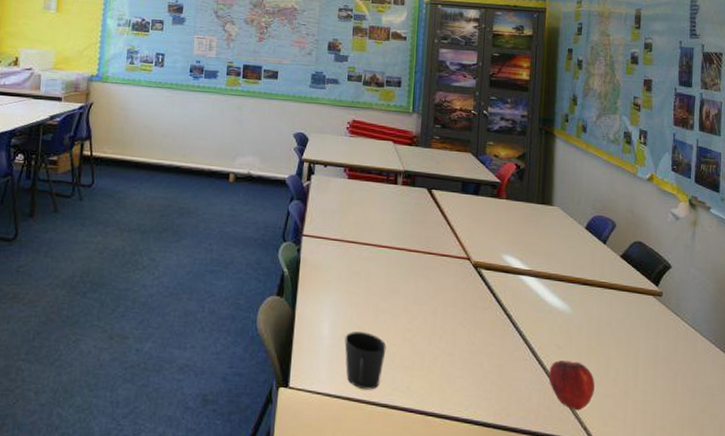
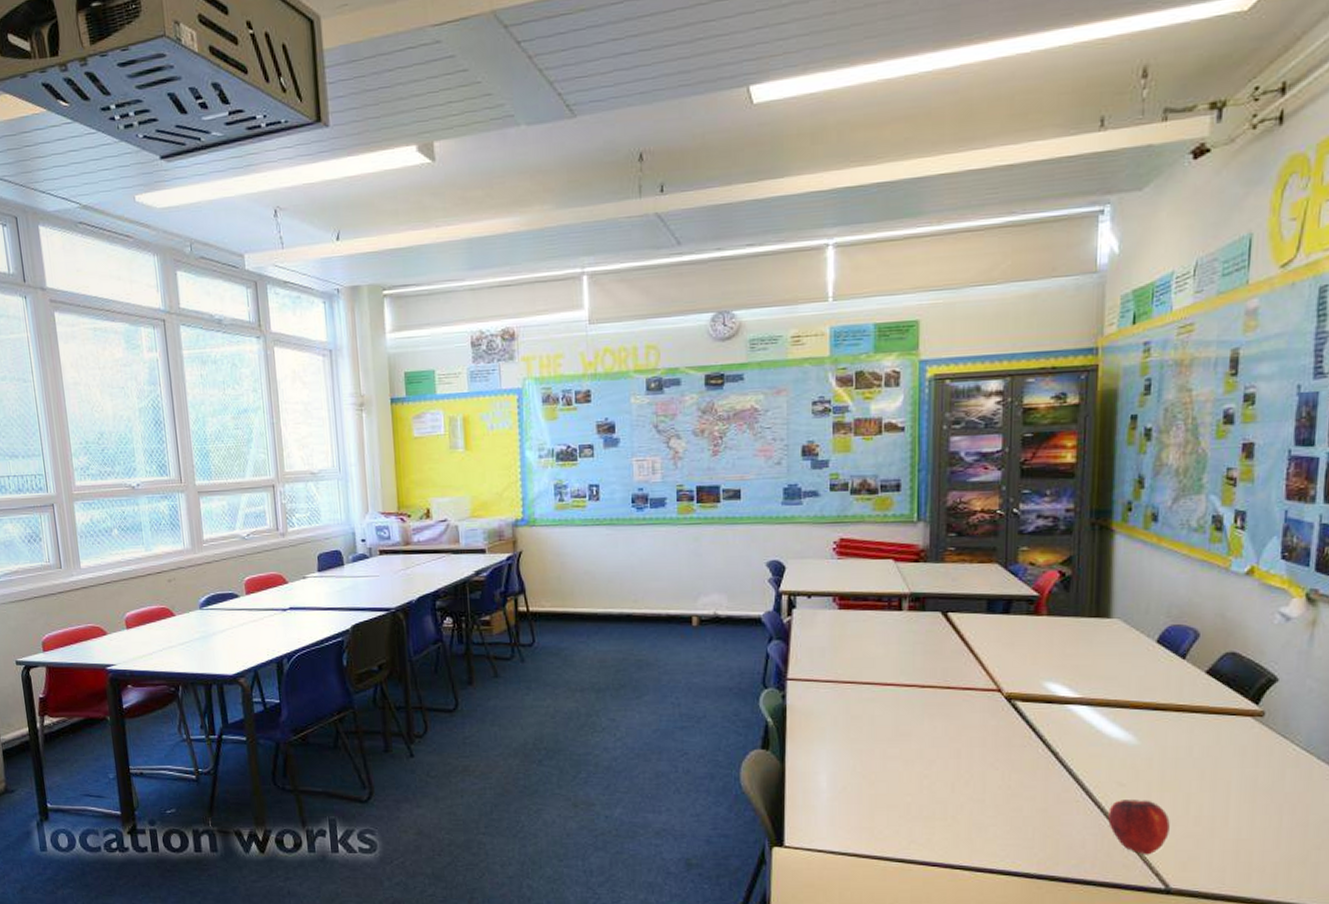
cup: present [344,332,386,390] -> none [847,782,899,845]

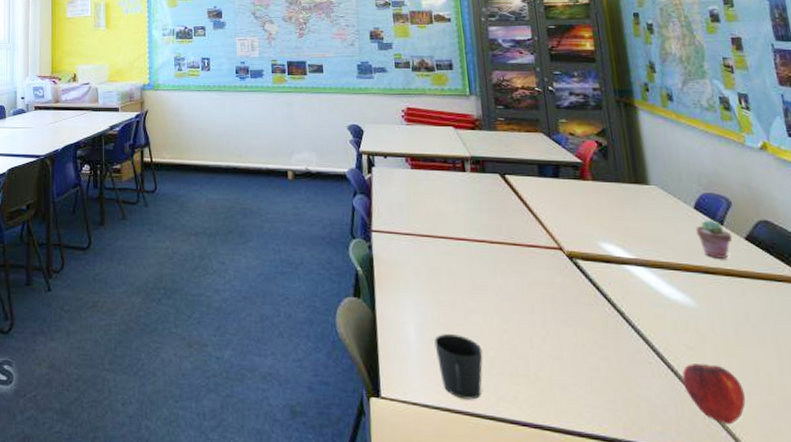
cup: none [847,782,899,845] -> present [434,334,483,400]
potted succulent: none [1153,654,1193,694] -> present [695,220,733,259]

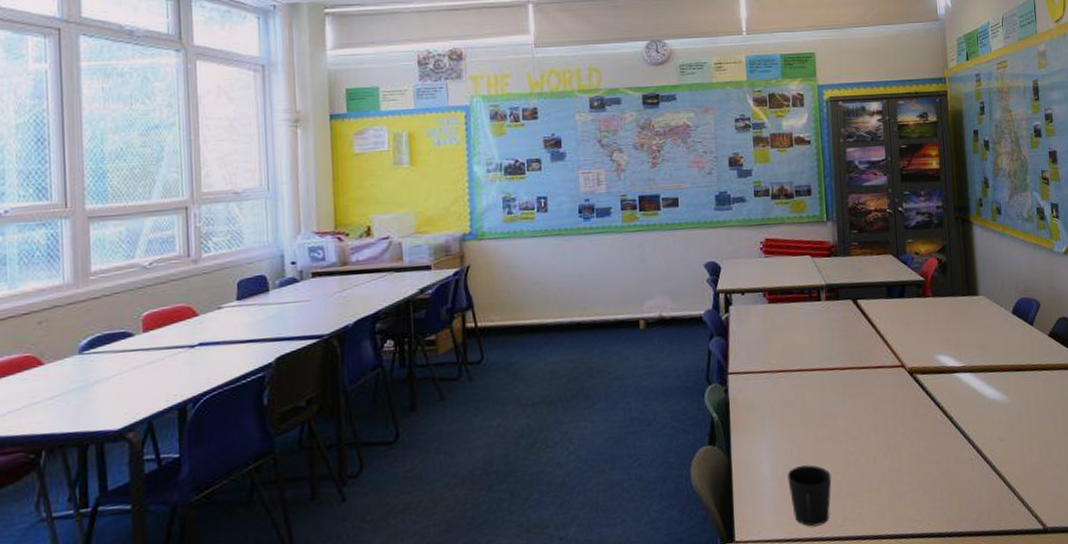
apple: present [682,363,746,425] -> none [995,450,1040,501]
potted succulent: present [695,220,733,259] -> none [1012,322,1040,357]

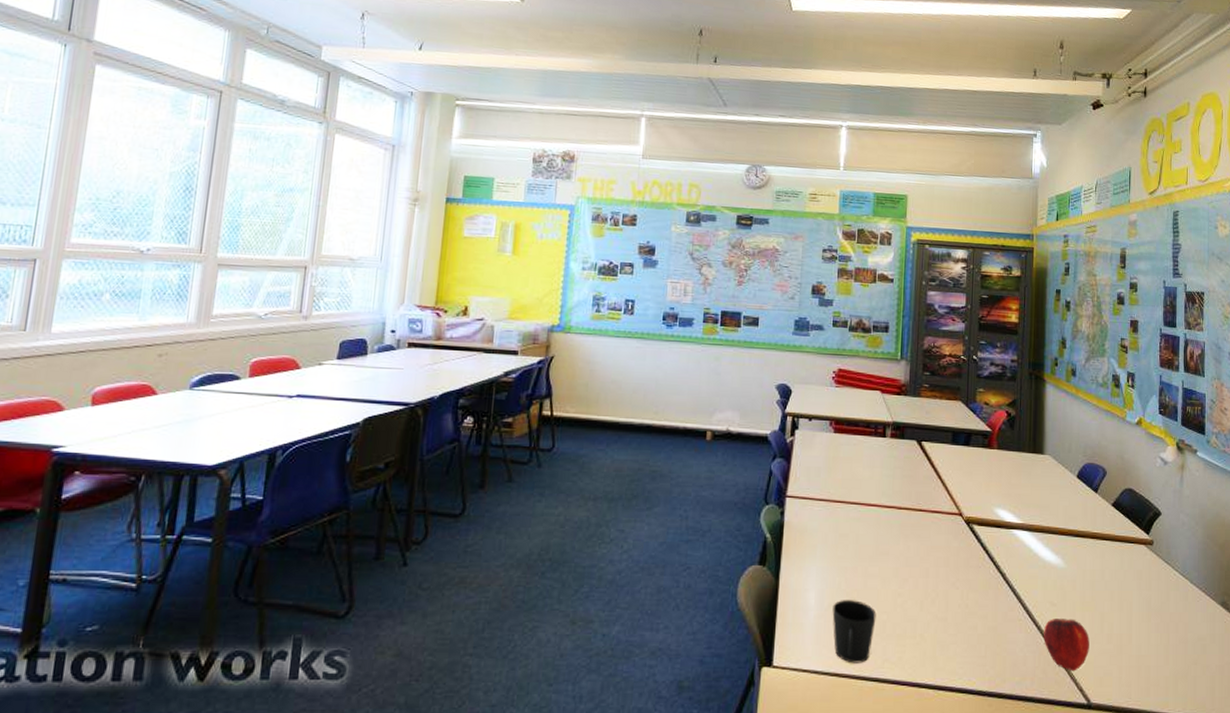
apple: none [995,450,1040,501] -> present [1044,619,1090,671]

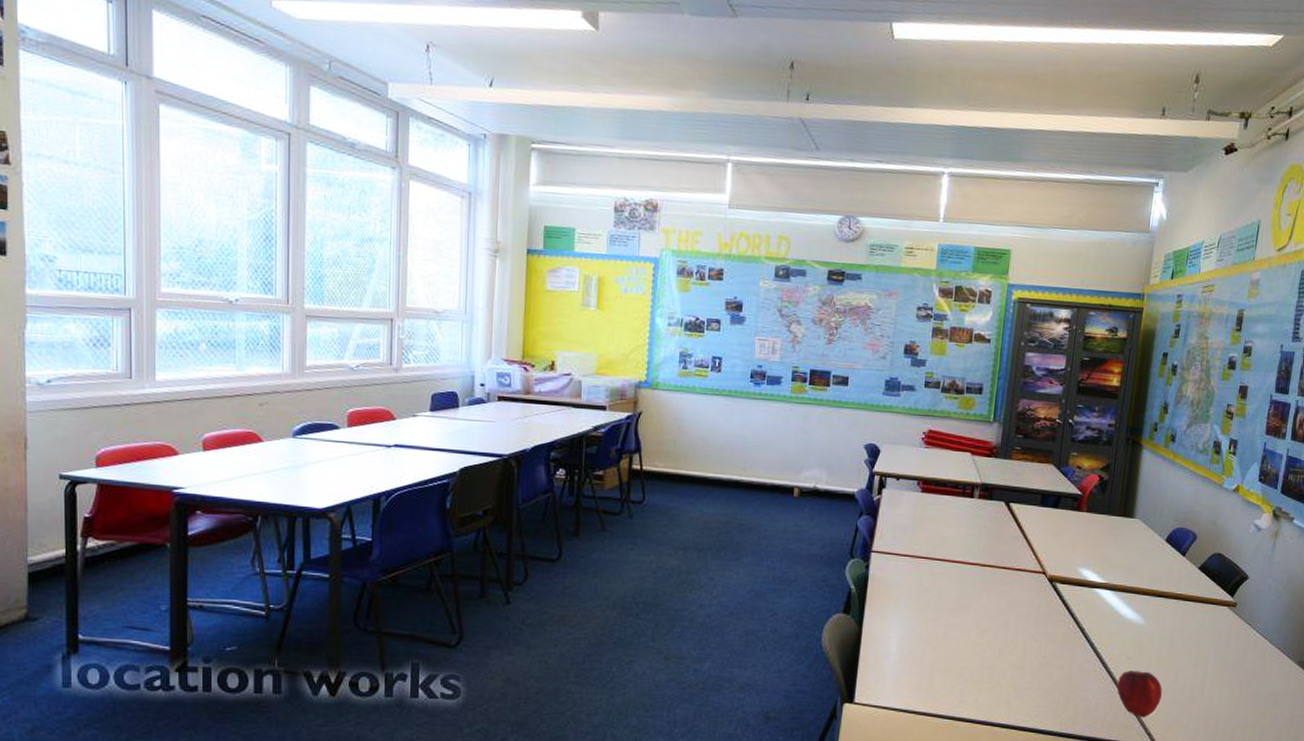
cup: present [832,600,877,663] -> none [912,647,955,703]

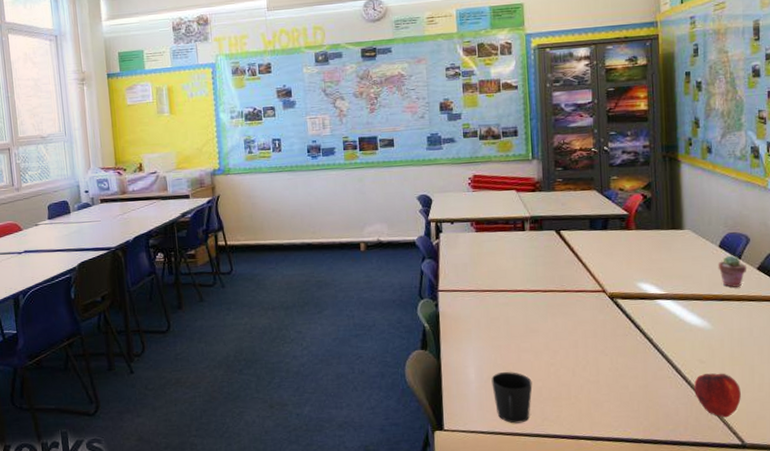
cup: none [912,647,955,703] -> present [491,372,533,424]
potted succulent: none [1161,551,1190,585] -> present [718,255,747,288]

